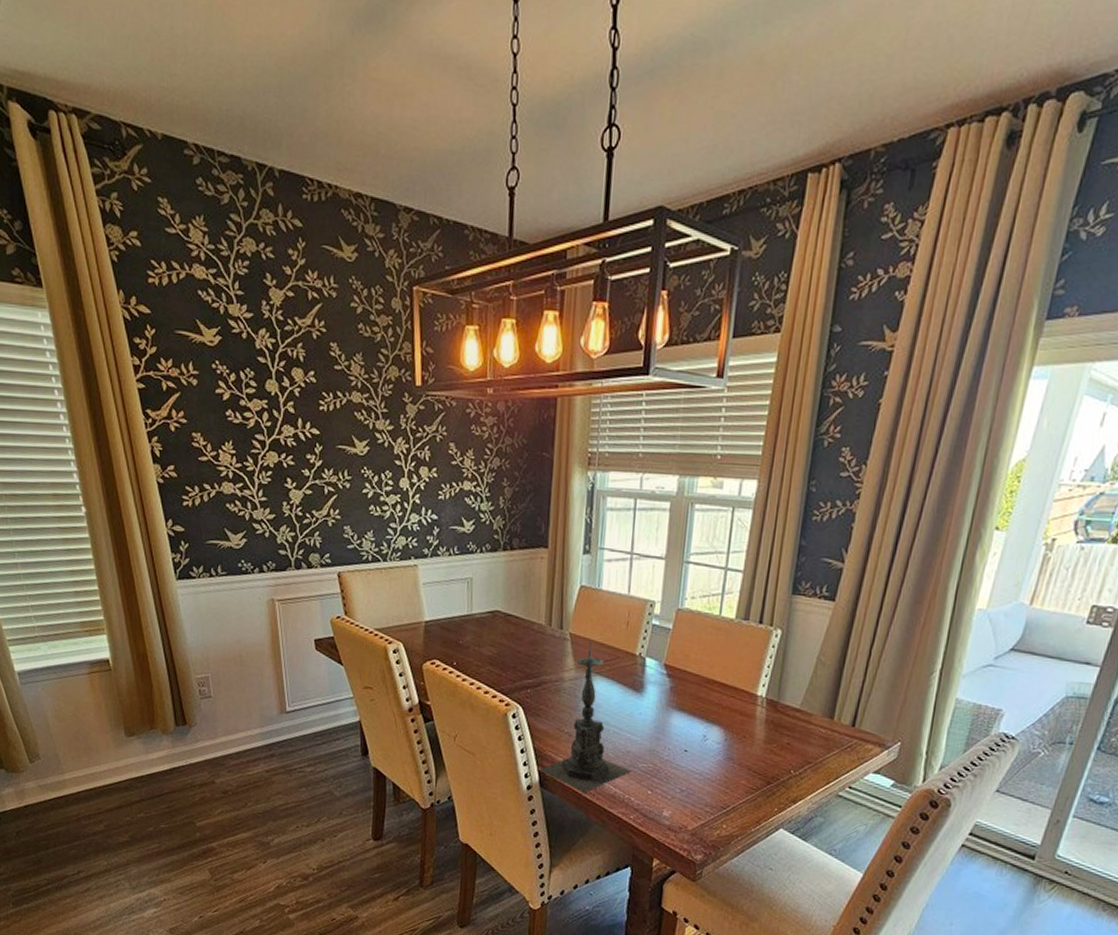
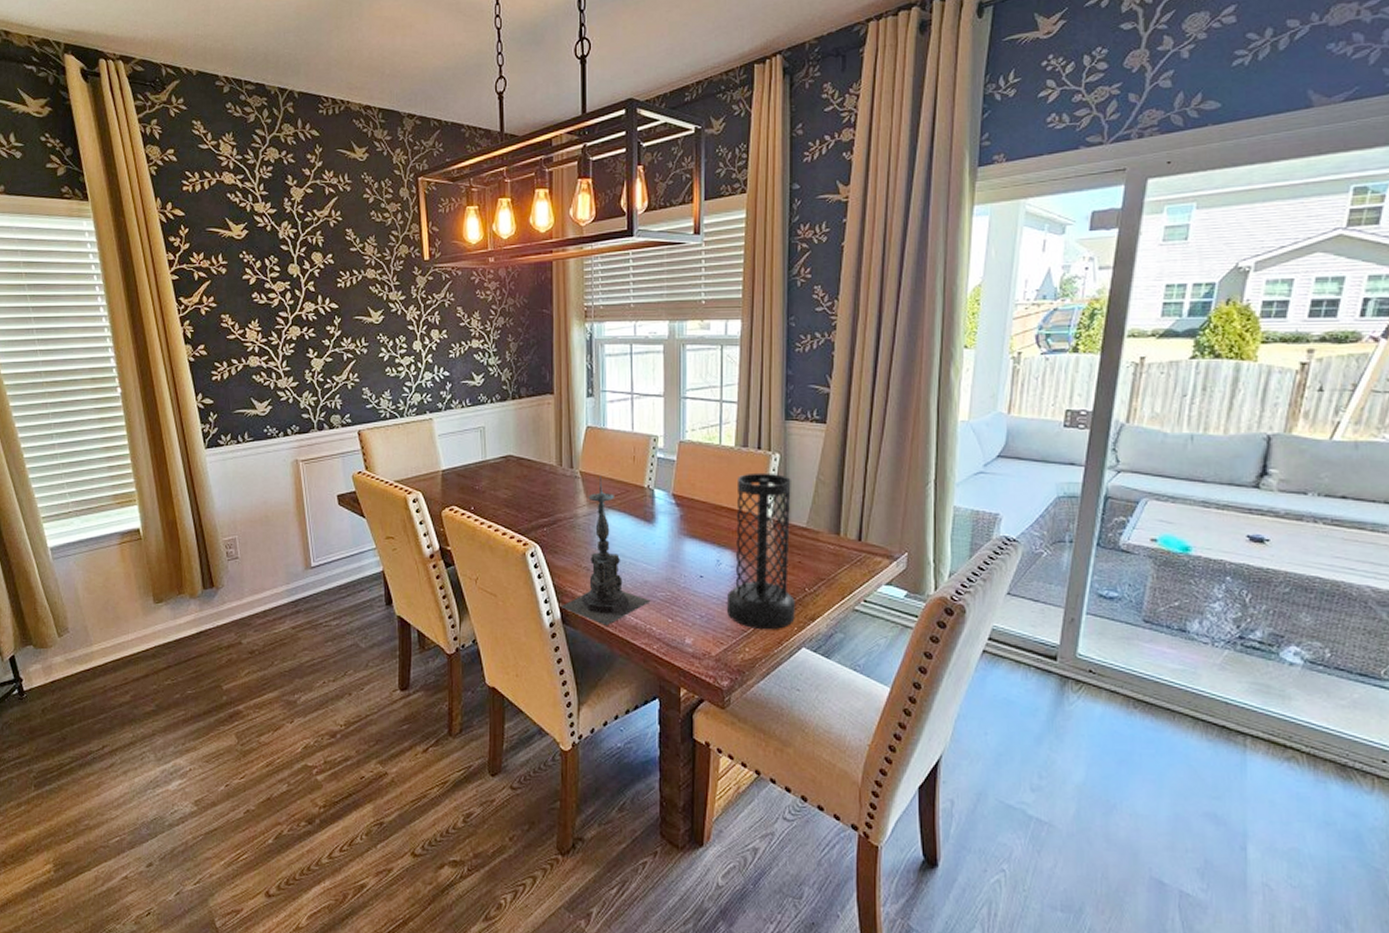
vase: none [708,648,790,809] -> present [727,472,795,630]

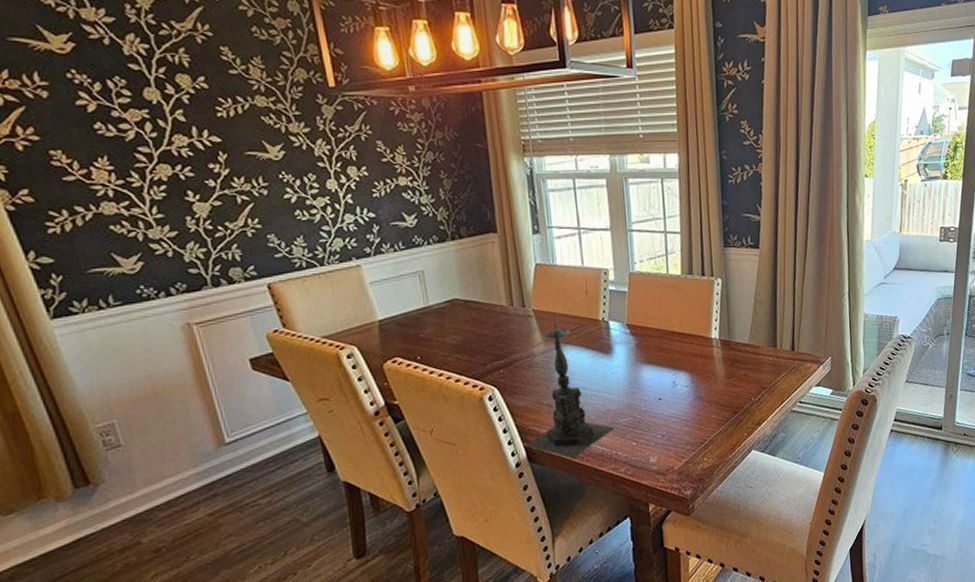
vase: present [727,472,795,630] -> none [684,297,744,440]

